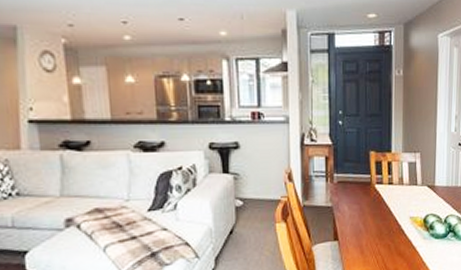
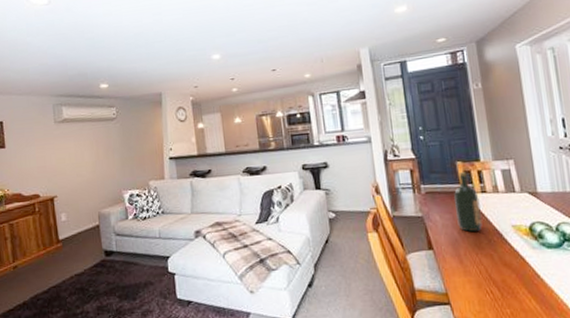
wine bottle: none [364,162,386,223] -> present [454,172,483,232]

